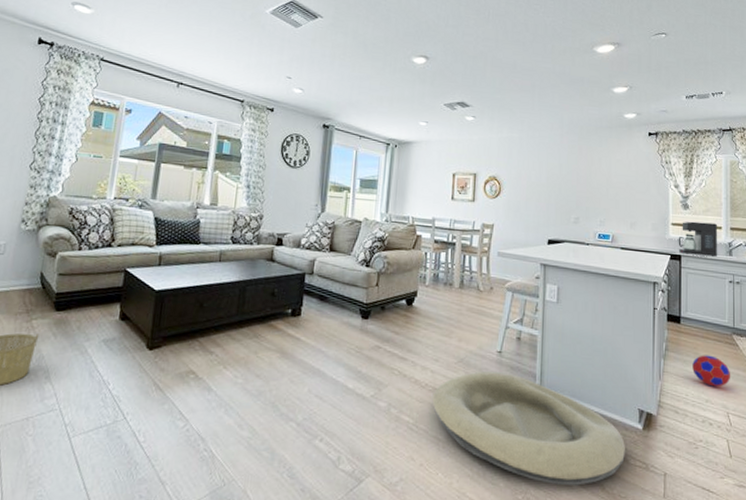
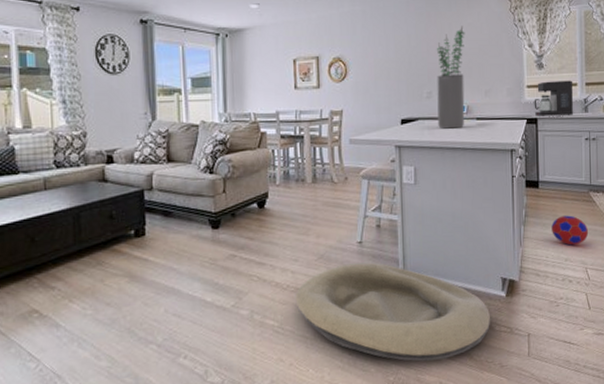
vase: none [583,161,614,255] -> present [437,25,465,129]

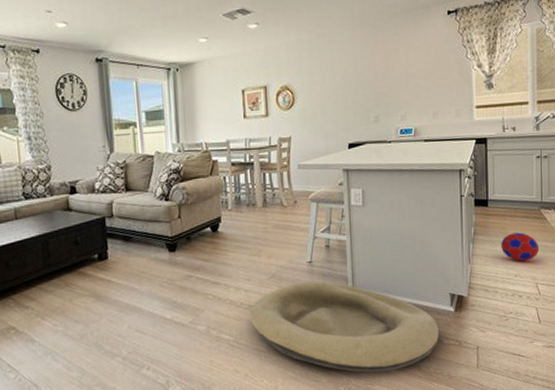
vase: present [437,25,465,129] -> none [384,49,413,152]
coffee maker: present [534,80,573,117] -> none [483,99,524,136]

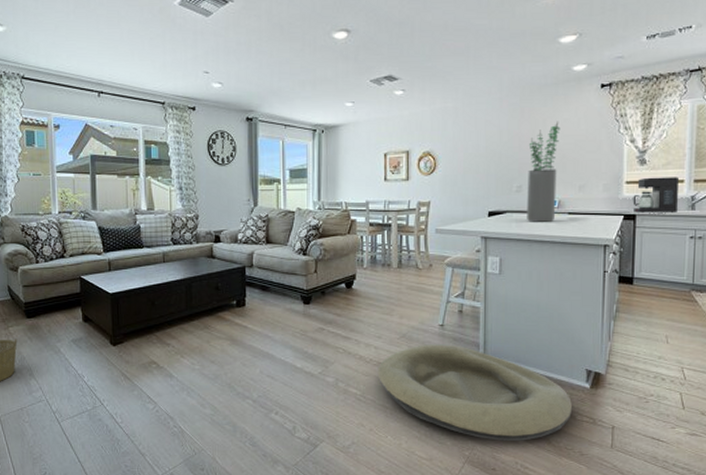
vase: none [384,49,413,152] -> present [527,121,561,222]
coffee maker: none [483,99,524,136] -> present [633,177,678,214]
toy ball: present [501,232,540,262] -> none [645,313,688,344]

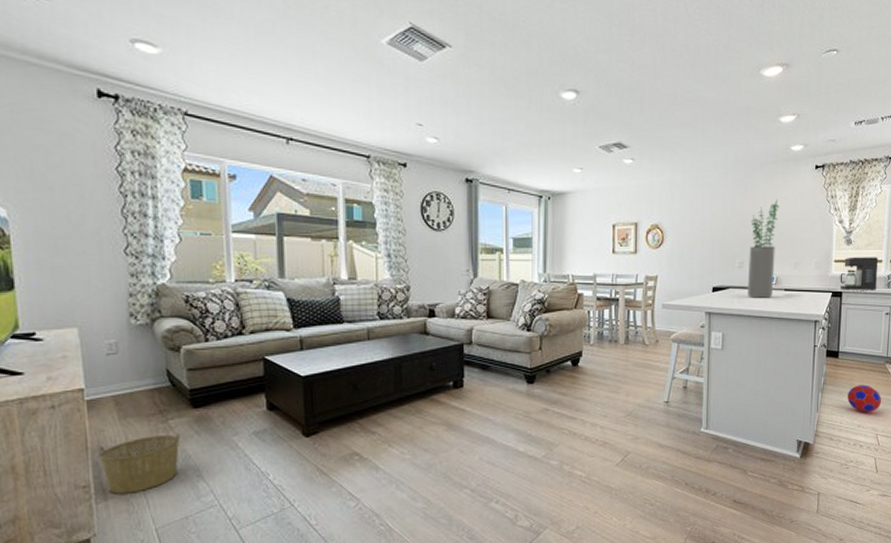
dog bed: present [377,344,573,441] -> none [603,421,785,514]
toy ball: none [645,313,688,344] -> present [847,385,882,413]

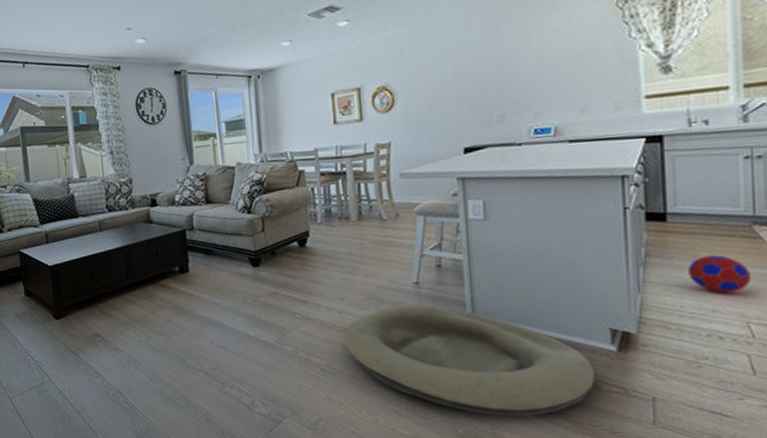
dog bed: none [603,421,785,514] -> present [343,304,596,416]
vase: present [748,199,779,298] -> none [510,32,552,156]
coffee maker: present [840,257,878,291] -> none [656,83,722,133]

